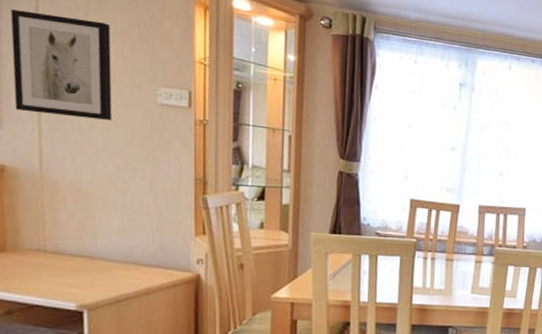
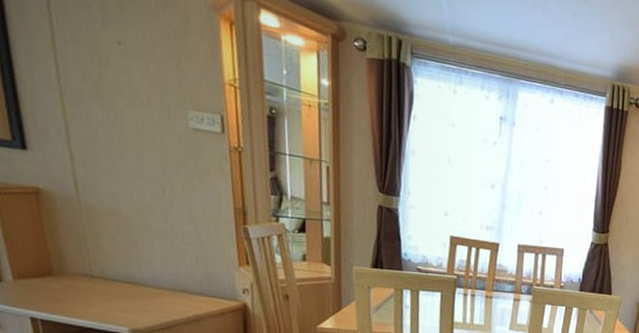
wall art: present [10,9,113,120] -> none [22,16,144,144]

